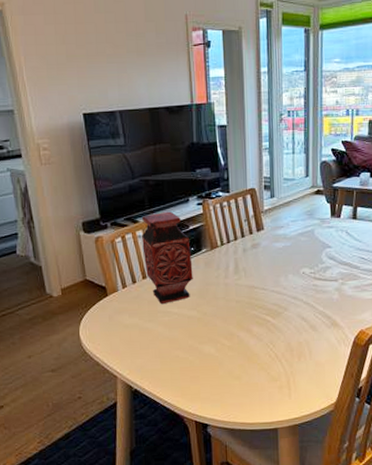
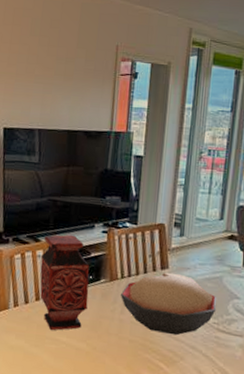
decorative bowl: none [223,233,312,290] -> present [121,272,217,336]

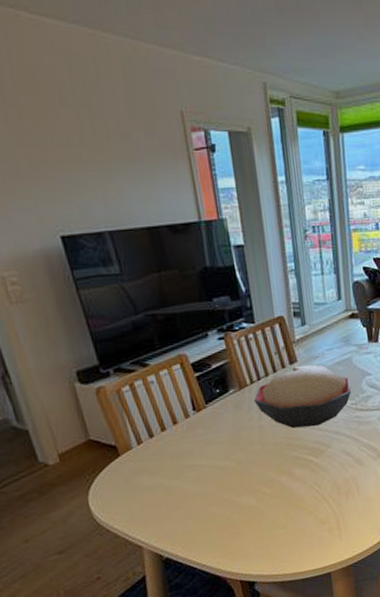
vase: present [40,235,89,331] -> none [151,349,222,457]

